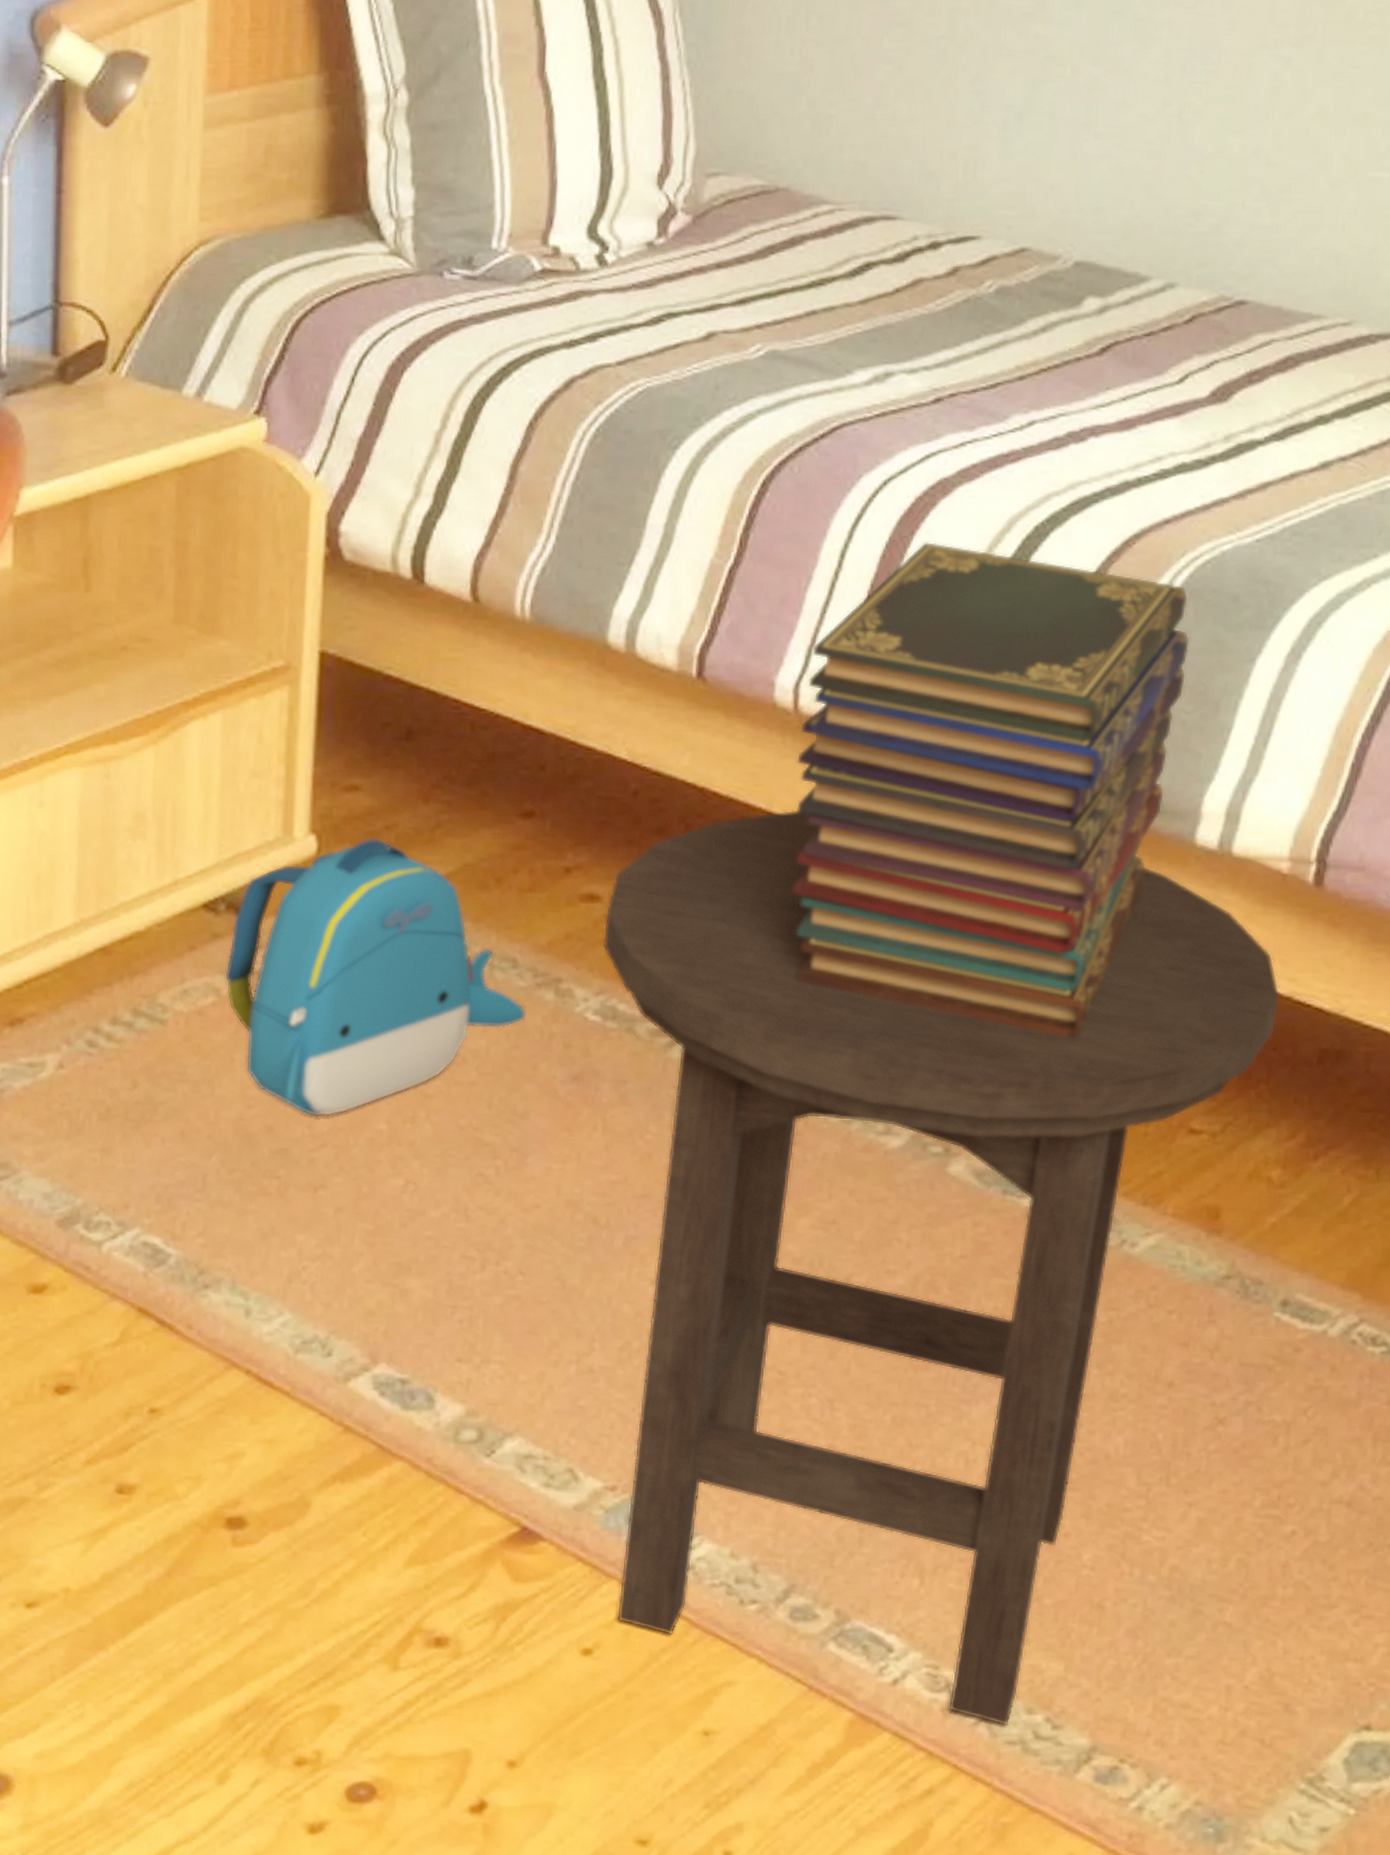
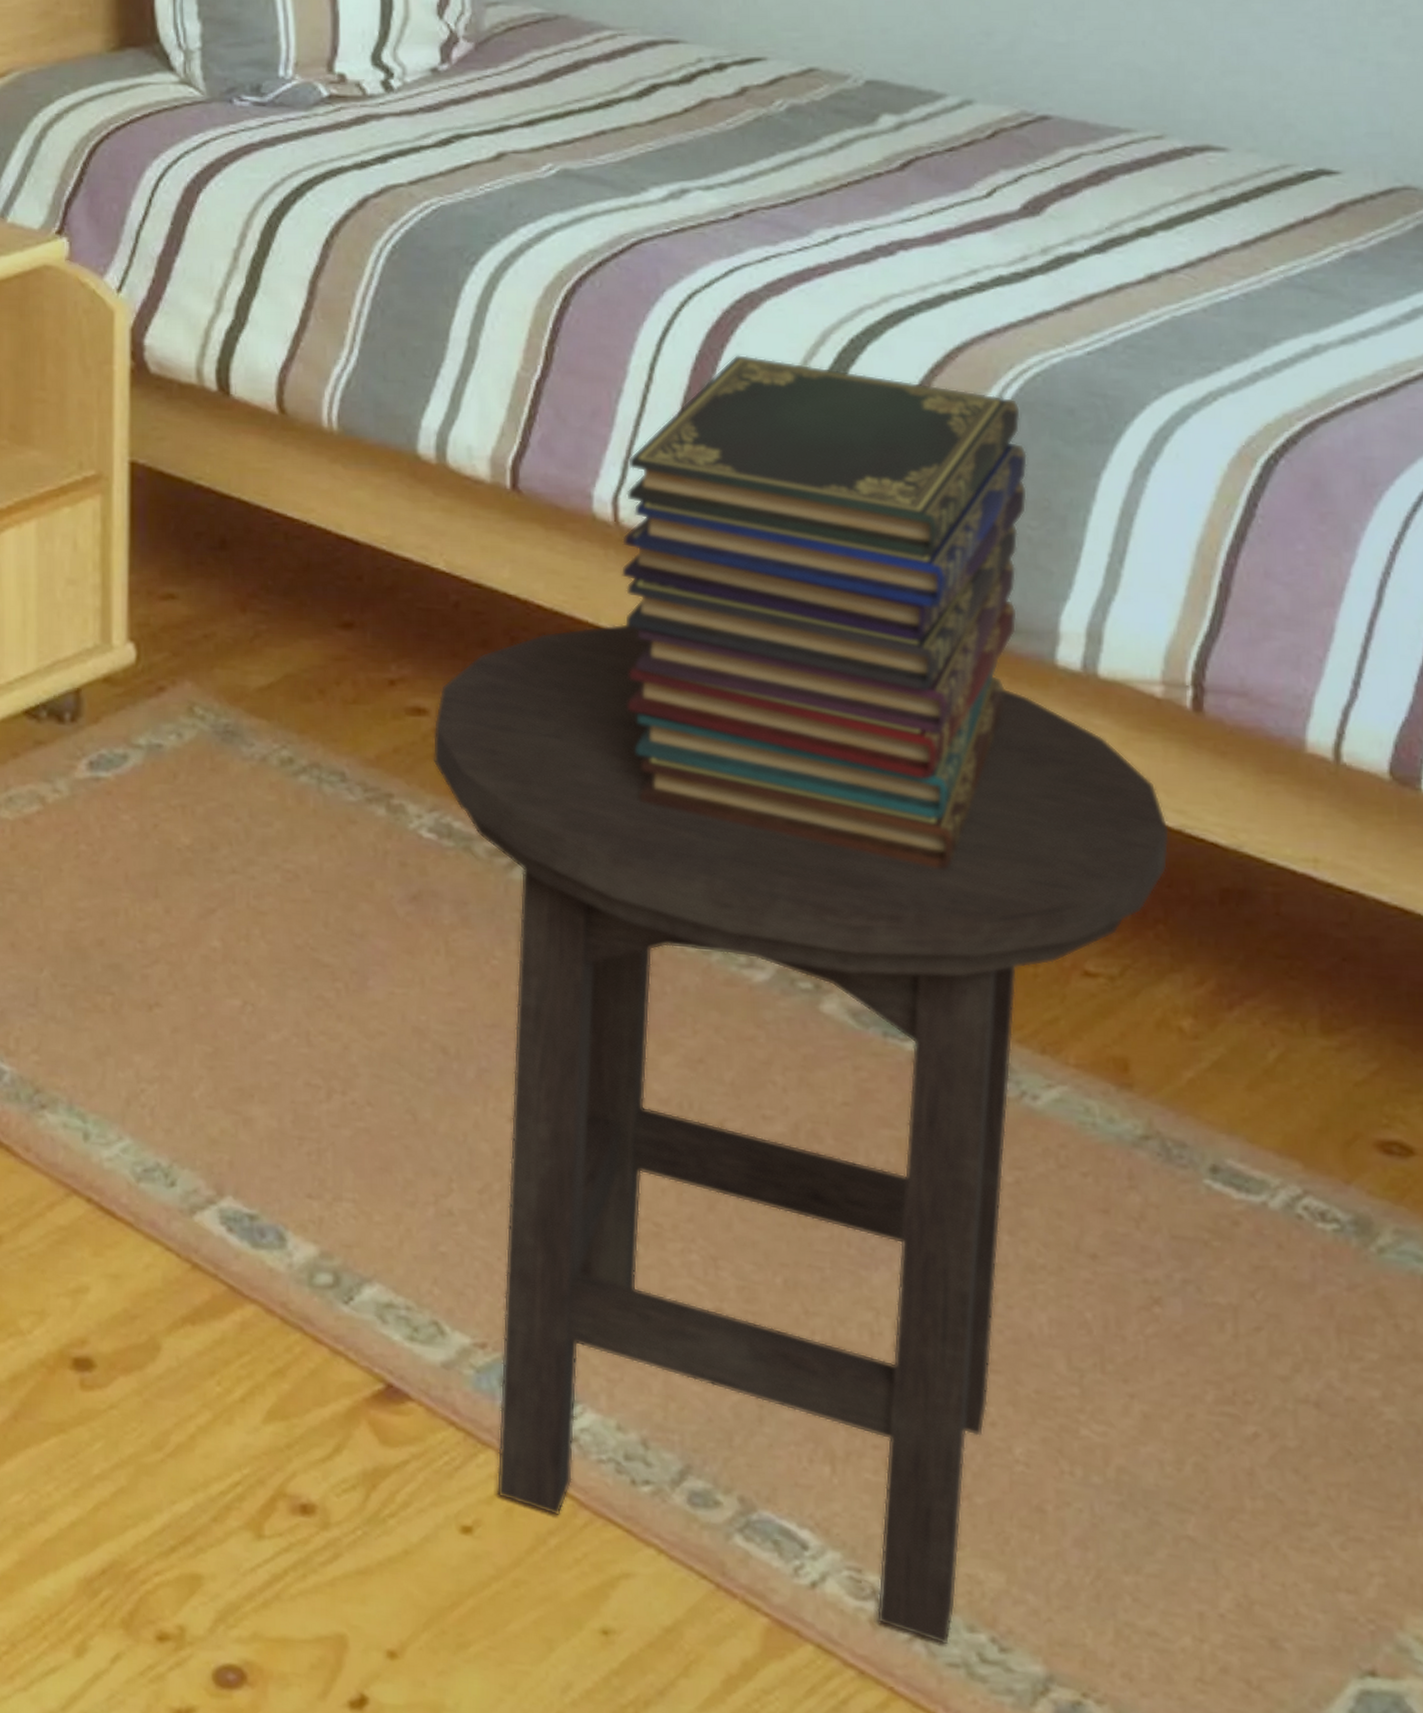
backpack: present [225,838,527,1117] -> none [49,646,359,931]

